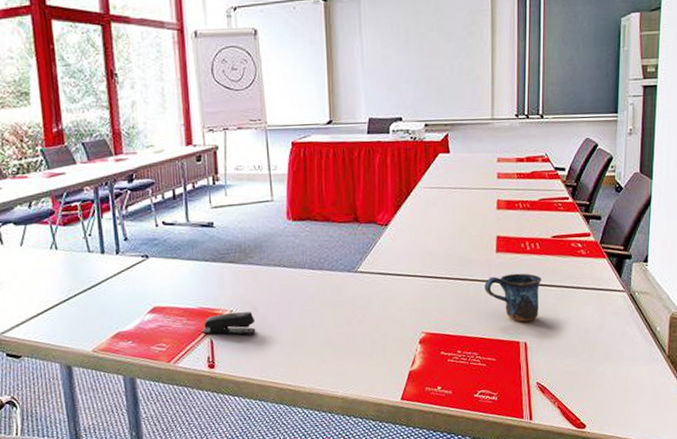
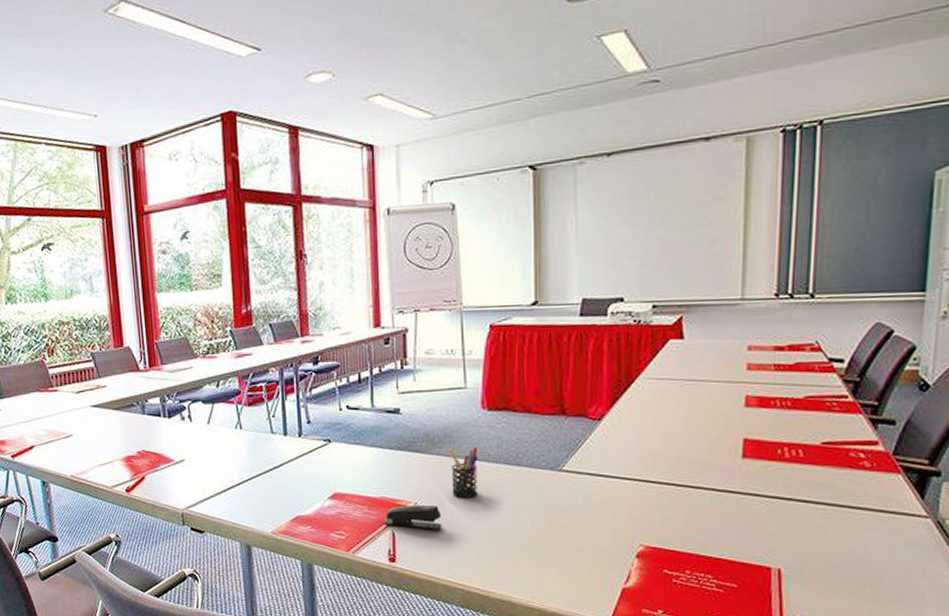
pen holder: none [259,254,287,303] -> present [448,446,479,499]
mug: present [485,273,542,322] -> none [725,485,805,544]

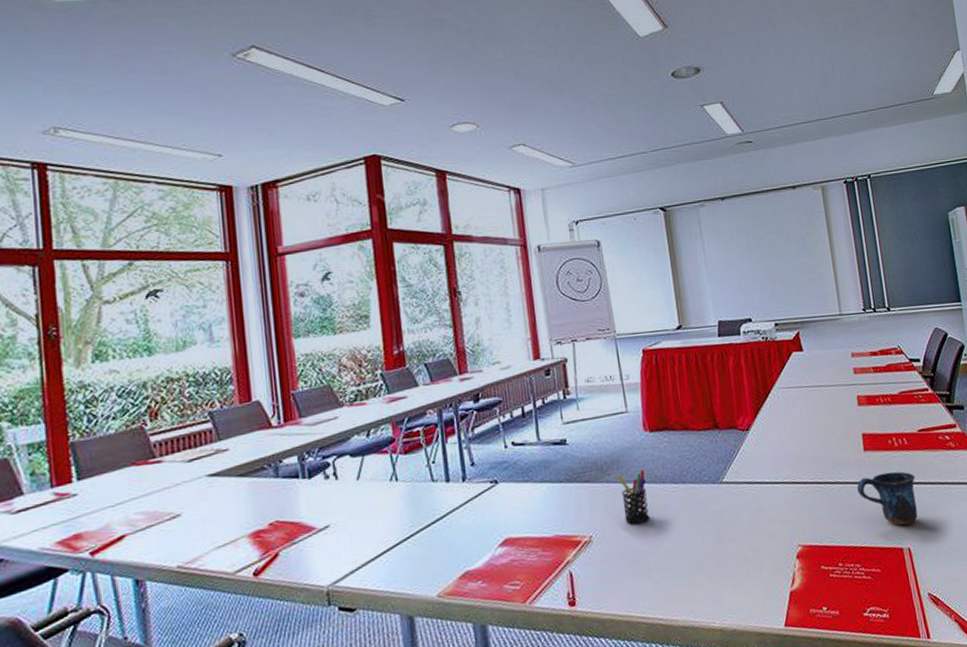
stapler: present [383,504,442,530] -> none [559,536,619,566]
mug: none [725,485,805,544] -> present [857,471,918,525]

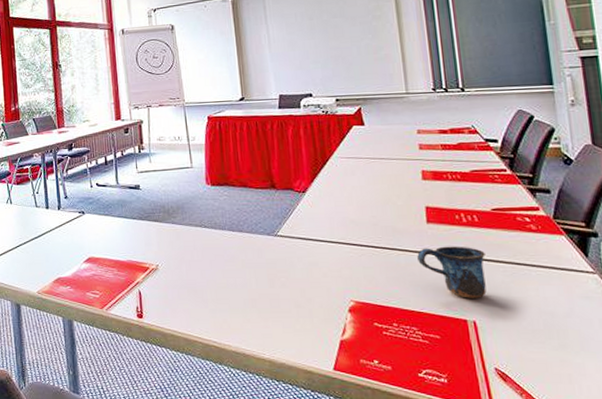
pen holder: present [617,469,650,524] -> none [181,216,209,261]

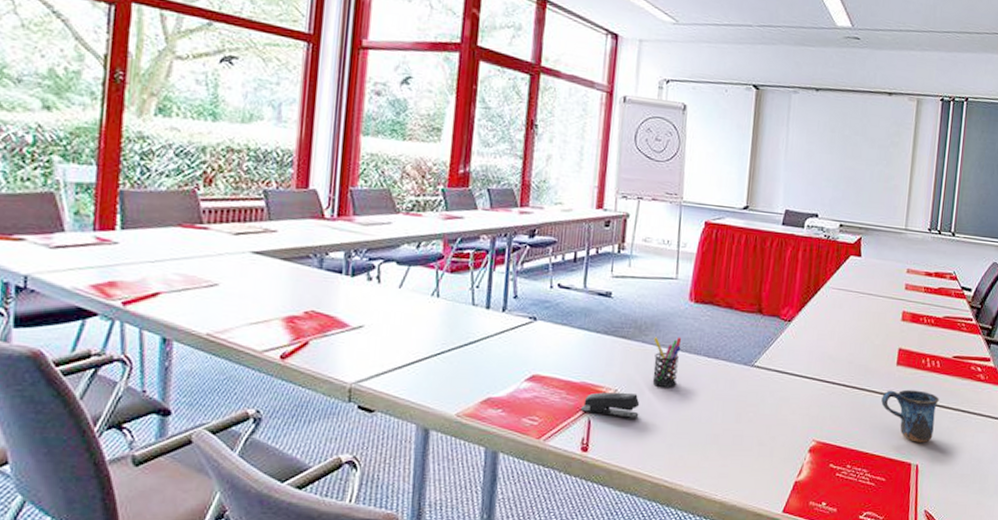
stapler: none [130,266,181,289] -> present [580,392,640,420]
pen holder: none [181,216,209,261] -> present [652,337,682,388]

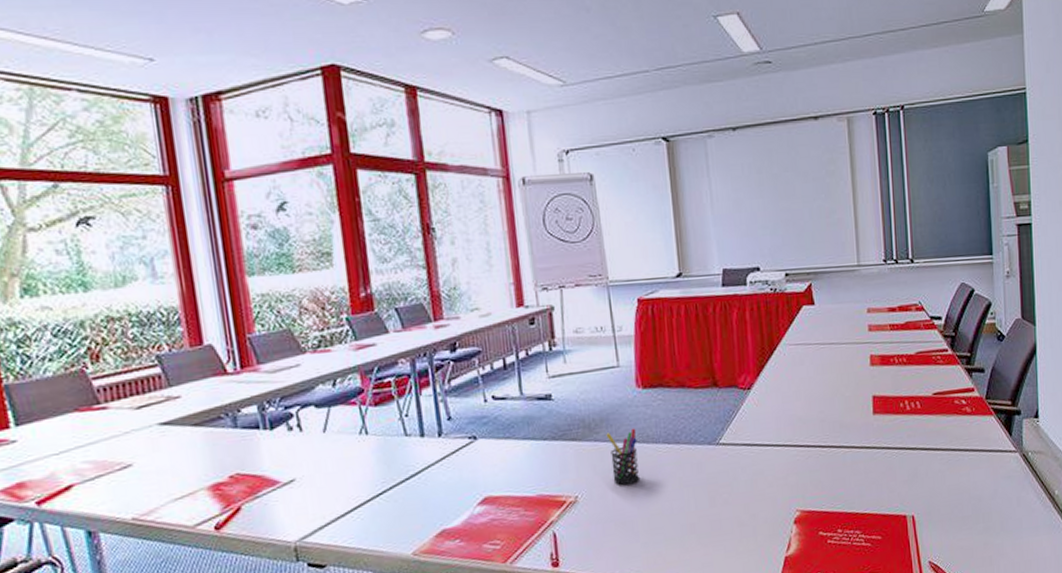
stapler: present [580,392,640,420] -> none [542,497,606,526]
mug: present [881,389,939,443] -> none [863,436,925,492]

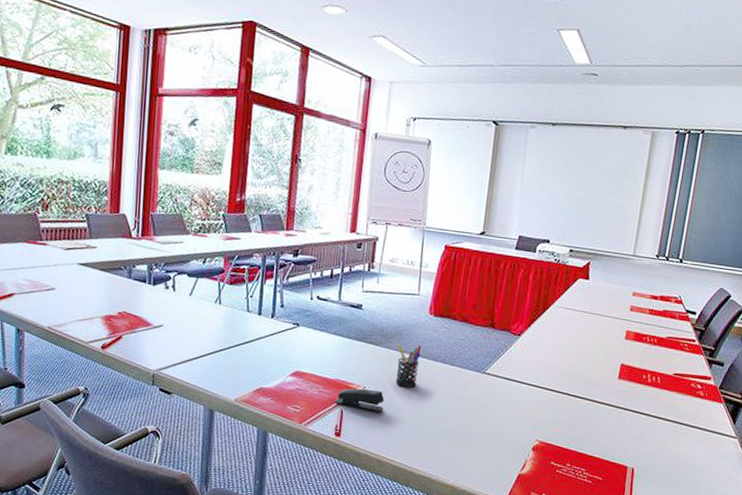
stapler: none [542,497,606,526] -> present [334,388,385,413]

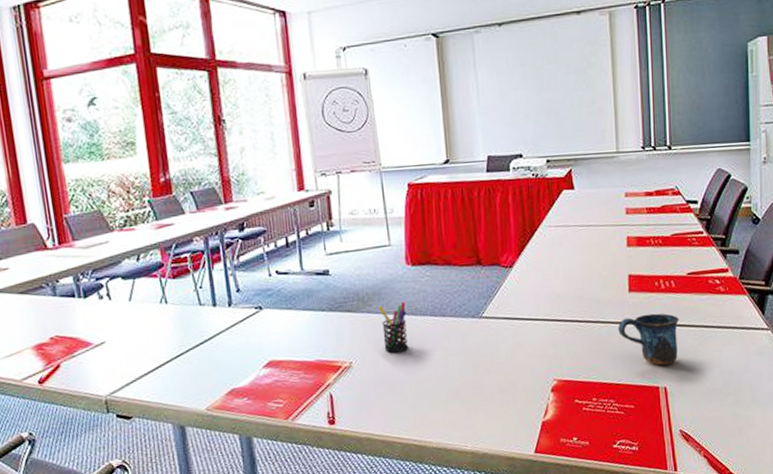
stapler: present [334,388,385,413] -> none [320,363,378,388]
mug: none [601,400,658,449] -> present [618,313,679,365]

